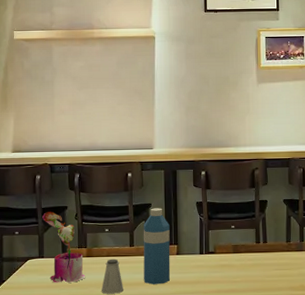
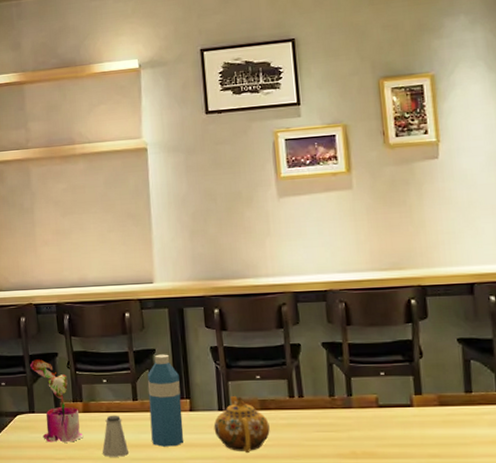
teapot: none [195,241,239,289] -> present [213,395,270,454]

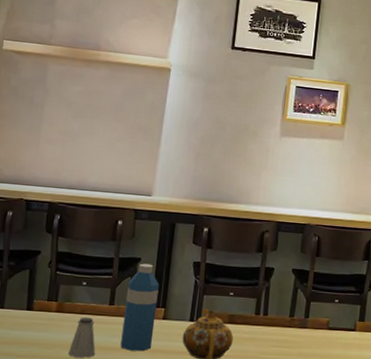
potted plant: present [30,359,84,443] -> none [8,255,52,341]

